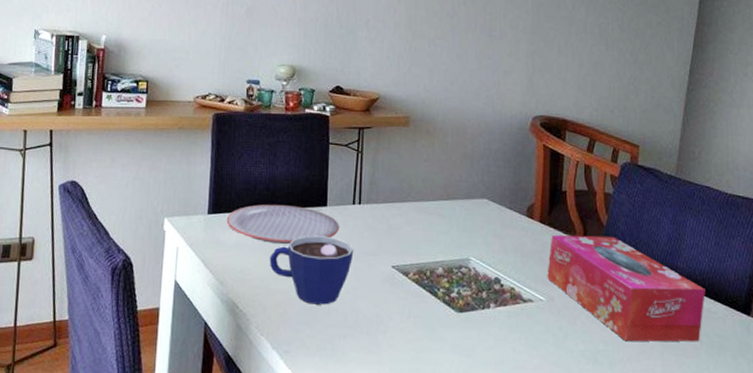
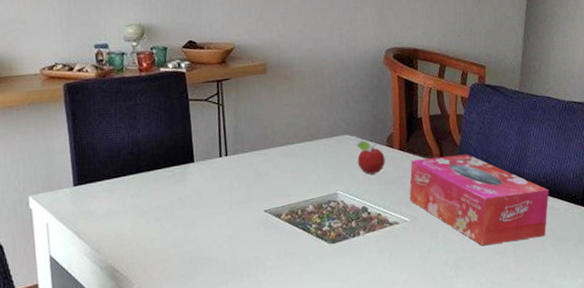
plate: present [226,204,339,245] -> none [93,166,209,206]
cup: present [269,235,354,305] -> none [143,191,226,258]
fruit: none [488,200,524,244] -> present [350,135,385,174]

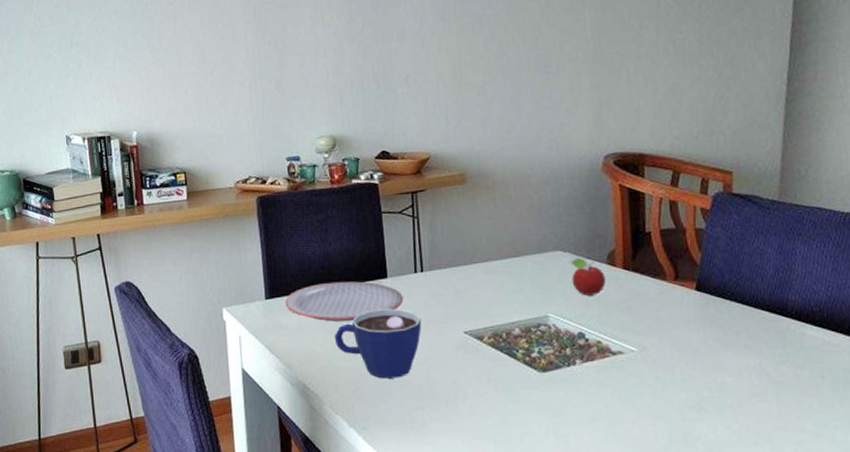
plate: none [93,166,209,206] -> present [285,281,404,322]
cup: none [143,191,226,258] -> present [334,308,422,379]
tissue box: present [409,154,549,246] -> none [636,275,825,386]

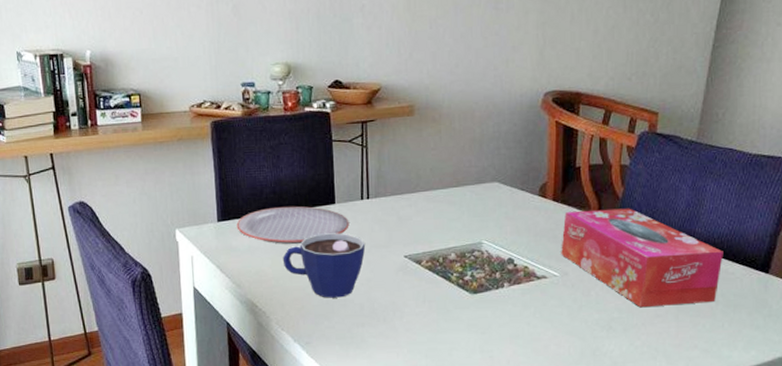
fruit: present [562,251,606,296] -> none [499,183,536,225]
tissue box: none [636,275,825,386] -> present [561,208,723,308]

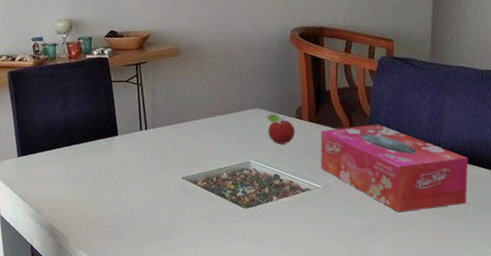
plate: present [236,206,349,245] -> none [34,139,132,174]
cup: present [282,233,366,298] -> none [75,160,147,219]
fruit: none [499,183,536,225] -> present [260,108,295,145]

